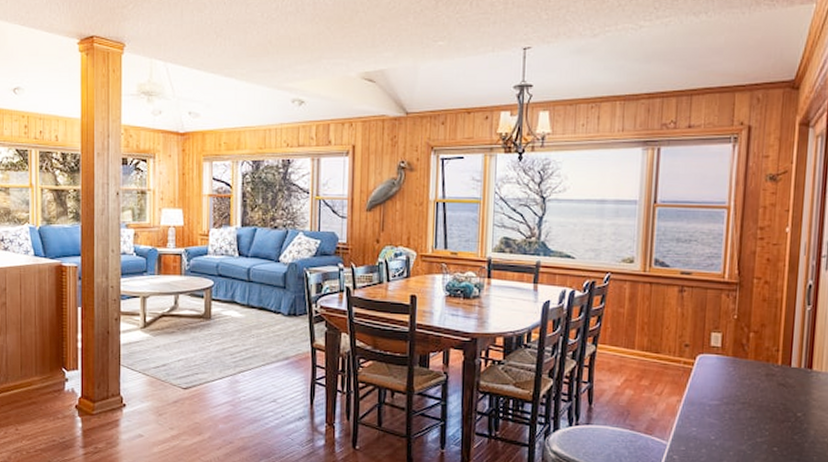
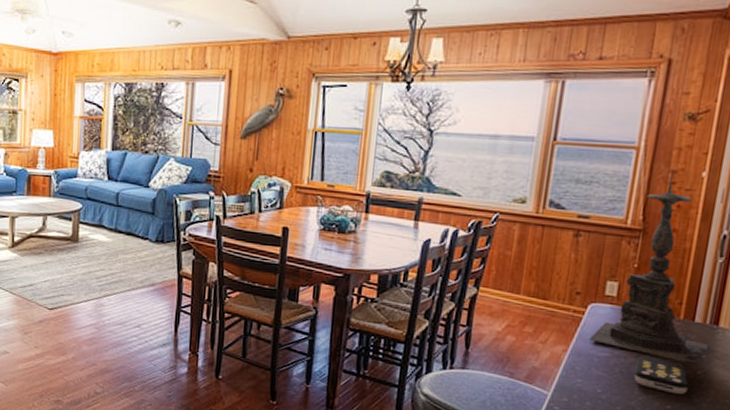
candle holder: none [699,226,806,406] -> present [589,169,710,363]
remote control: none [742,401,791,437] -> present [634,355,689,395]

